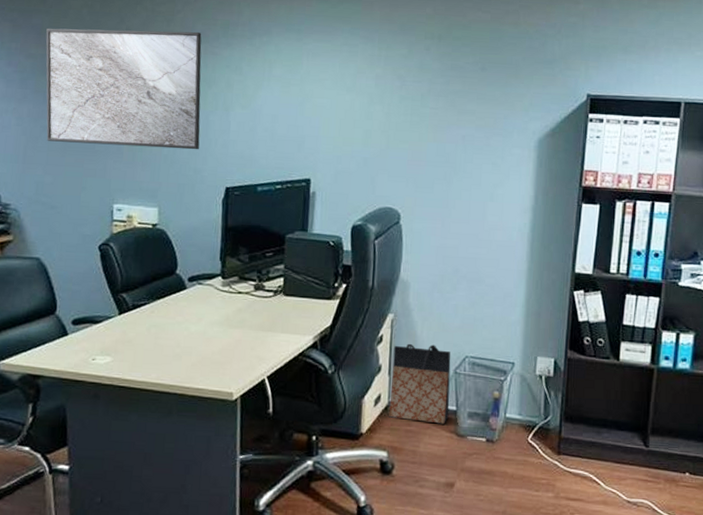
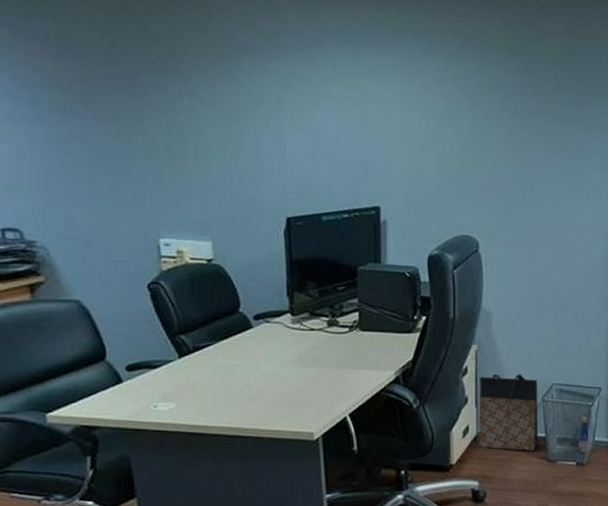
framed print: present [46,28,202,150] -> none [54,36,252,177]

